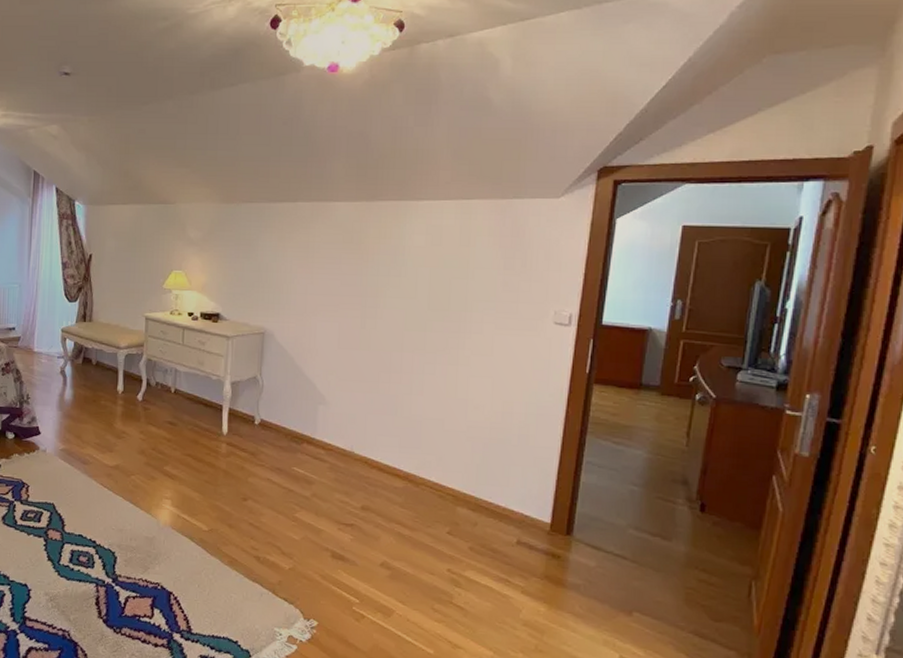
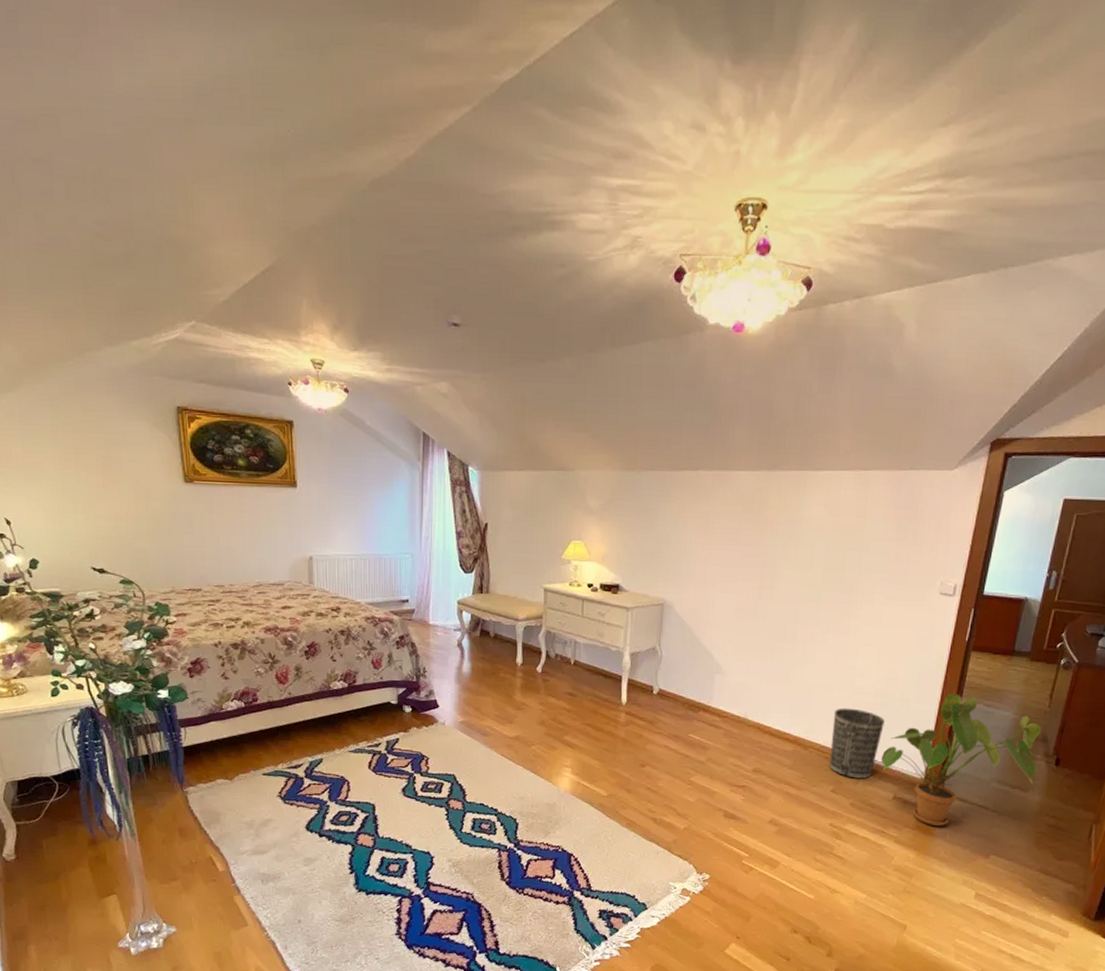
wastebasket: none [443,442,502,521] -> present [829,708,885,779]
house plant: none [500,429,681,577] -> present [880,693,1042,827]

